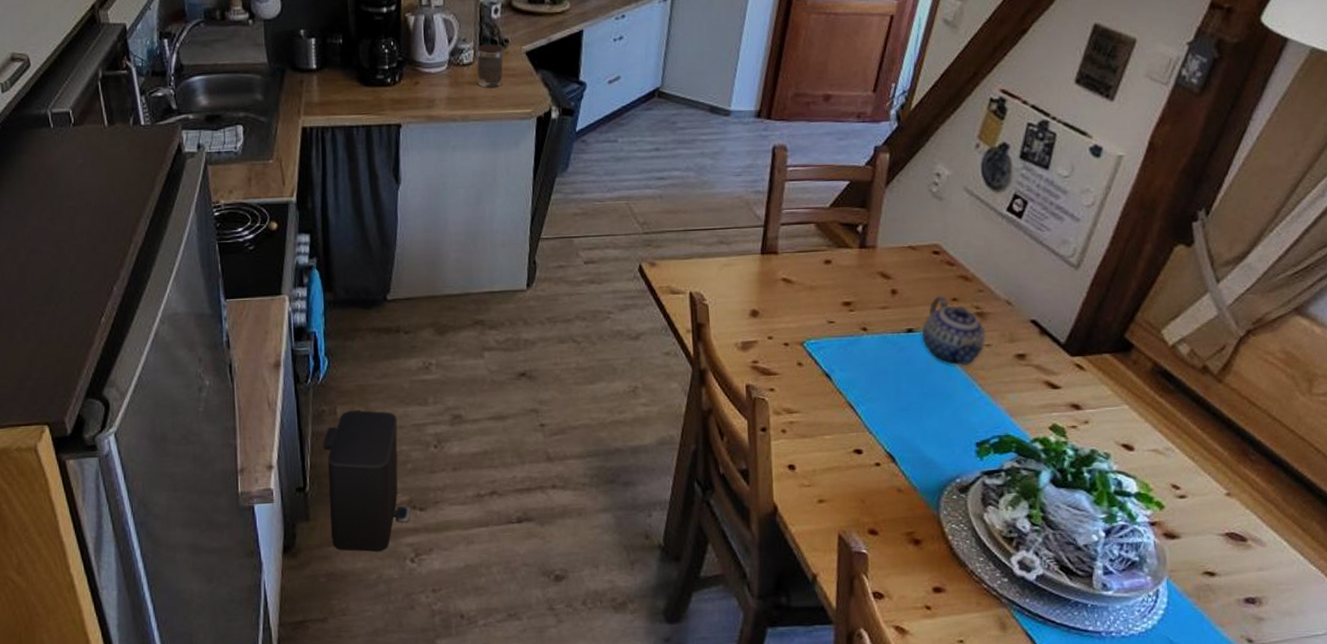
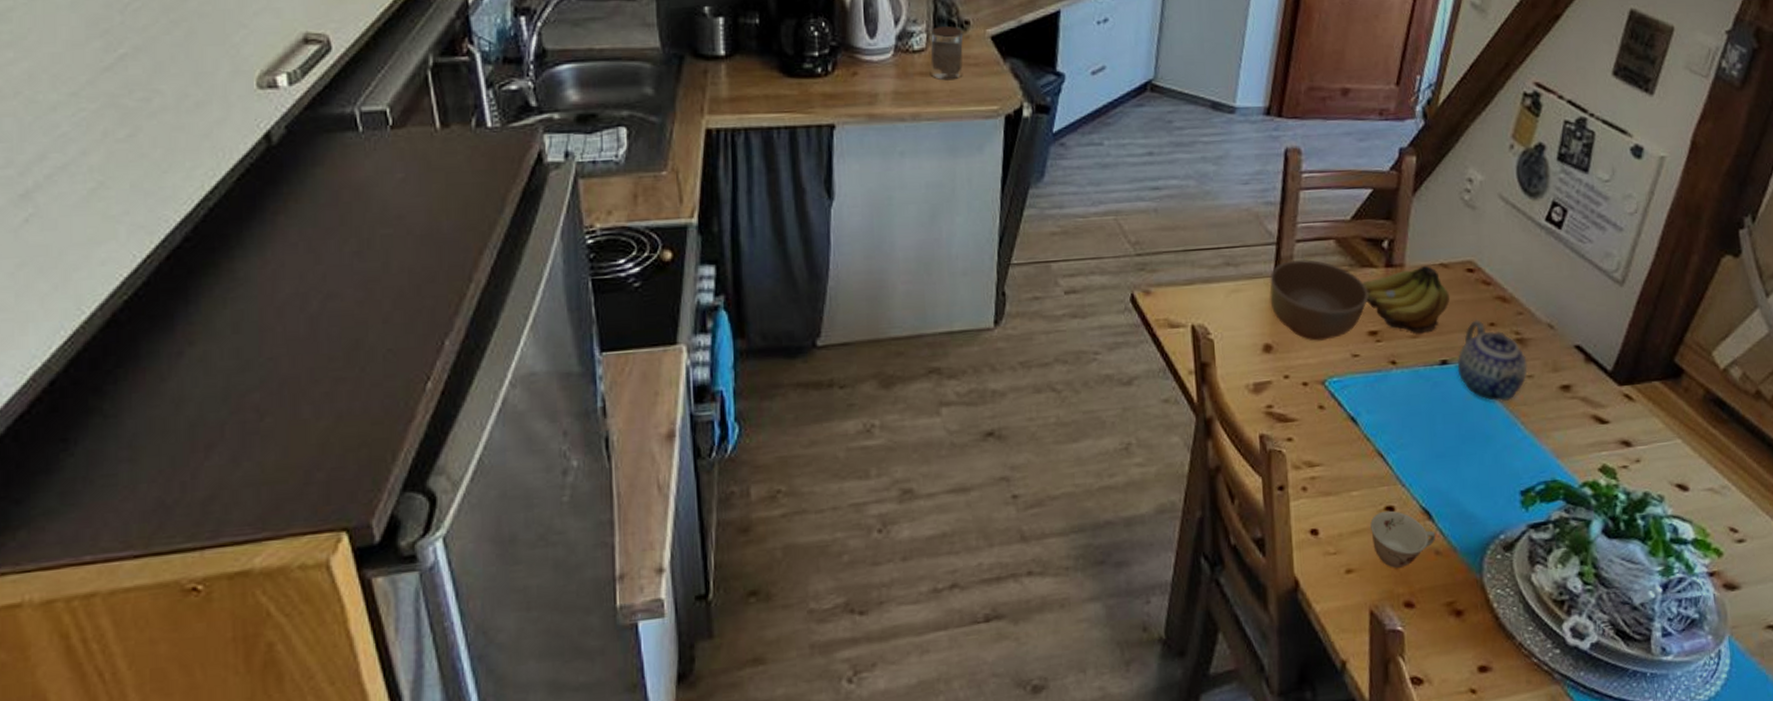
pedal bin: present [323,410,411,552] -> none [731,489,849,674]
bowl: none [757,240,844,309] -> present [1269,259,1369,341]
fruit: none [838,248,917,306] -> present [1362,266,1451,334]
teacup: none [840,453,899,501] -> present [1370,510,1436,568]

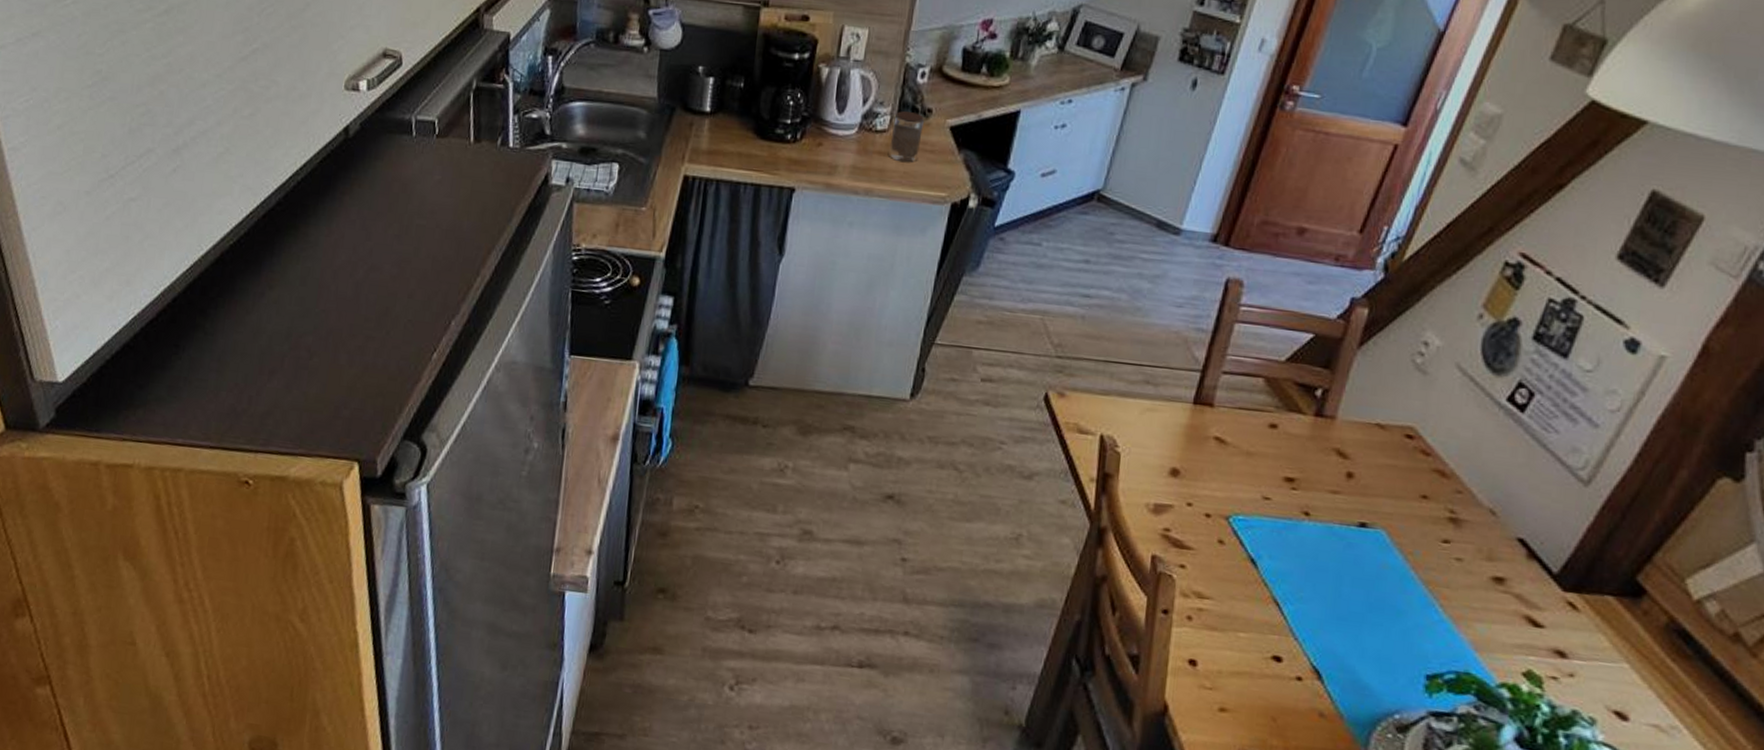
bowl: present [1269,259,1369,341] -> none [1185,390,1291,477]
fruit: present [1362,266,1451,334] -> none [1286,422,1382,491]
teacup: present [1370,510,1436,568] -> none [1253,659,1323,720]
teapot: present [1457,320,1528,401] -> none [1376,488,1459,580]

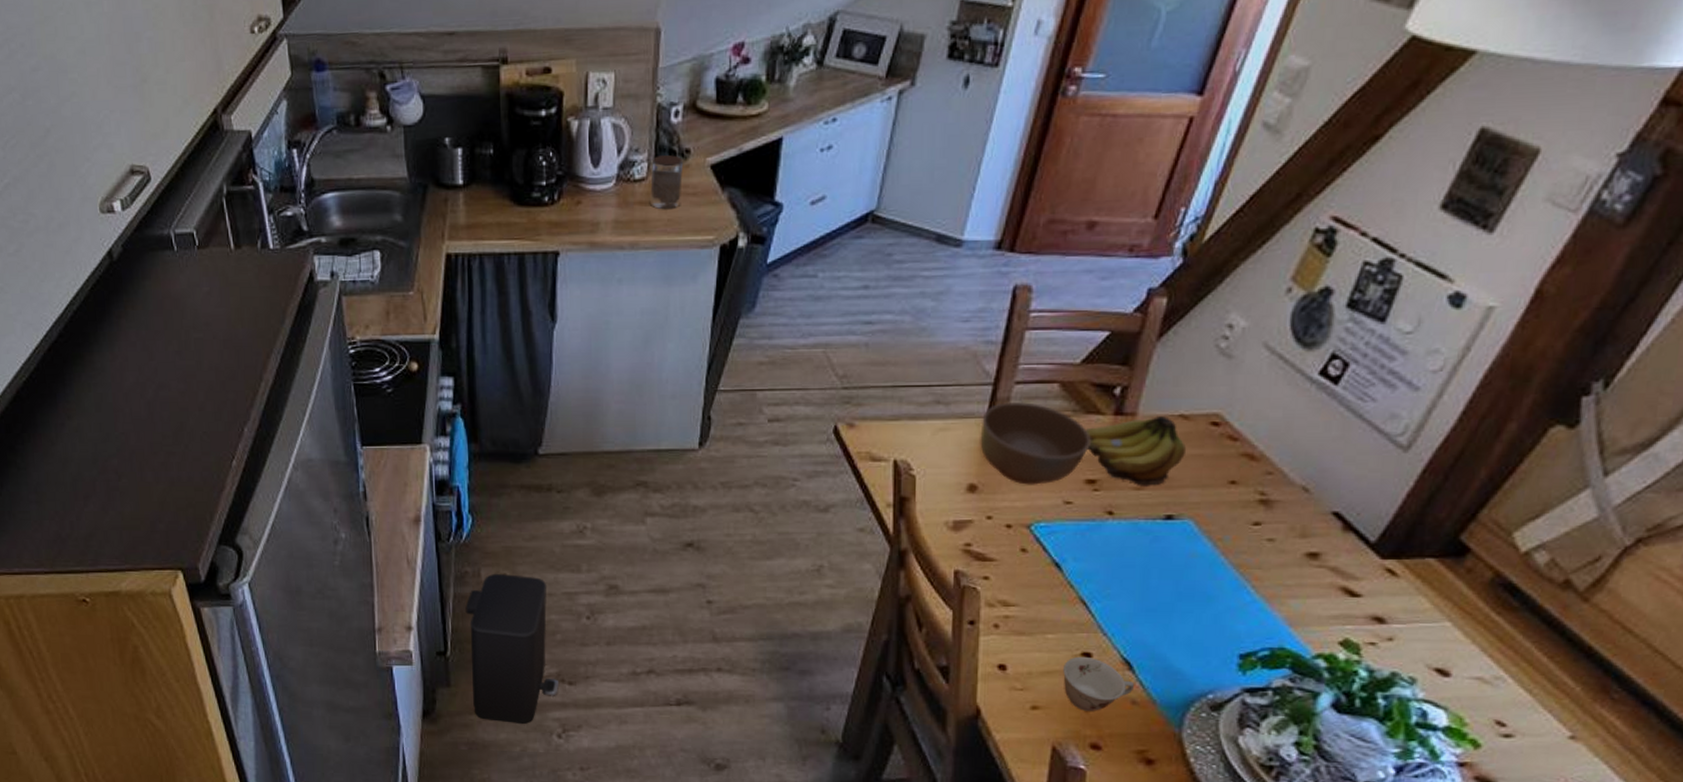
pedal bin: none [645,503,740,671] -> present [465,573,560,724]
bowl: none [1185,390,1291,477] -> present [980,402,1091,485]
teacup: none [1253,659,1323,720] -> present [1063,656,1135,711]
fruit: none [1286,422,1382,491] -> present [1085,416,1187,486]

